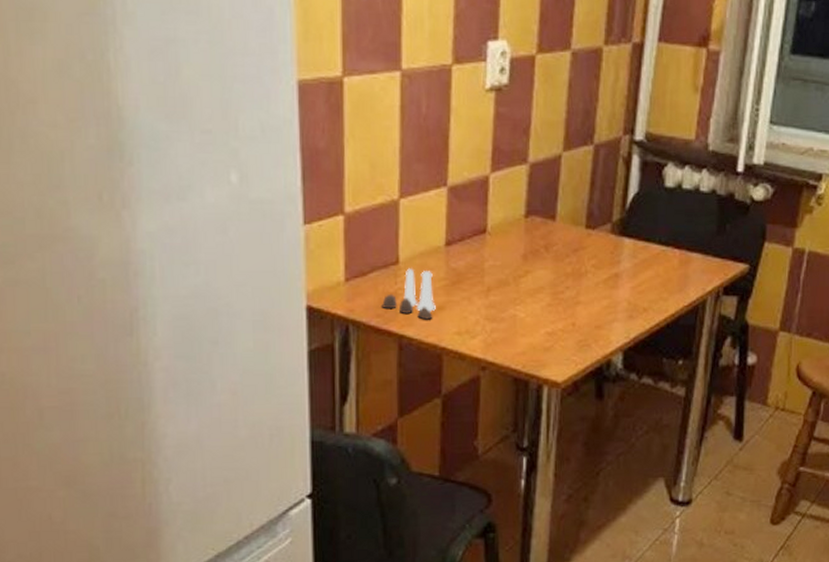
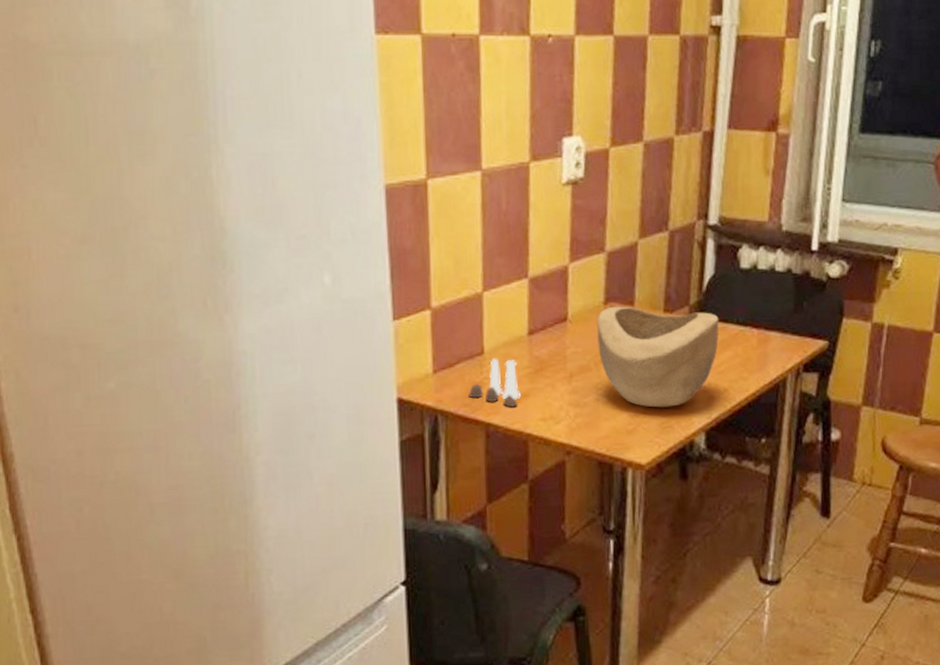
decorative bowl: none [517,220,641,325] -> present [597,306,719,408]

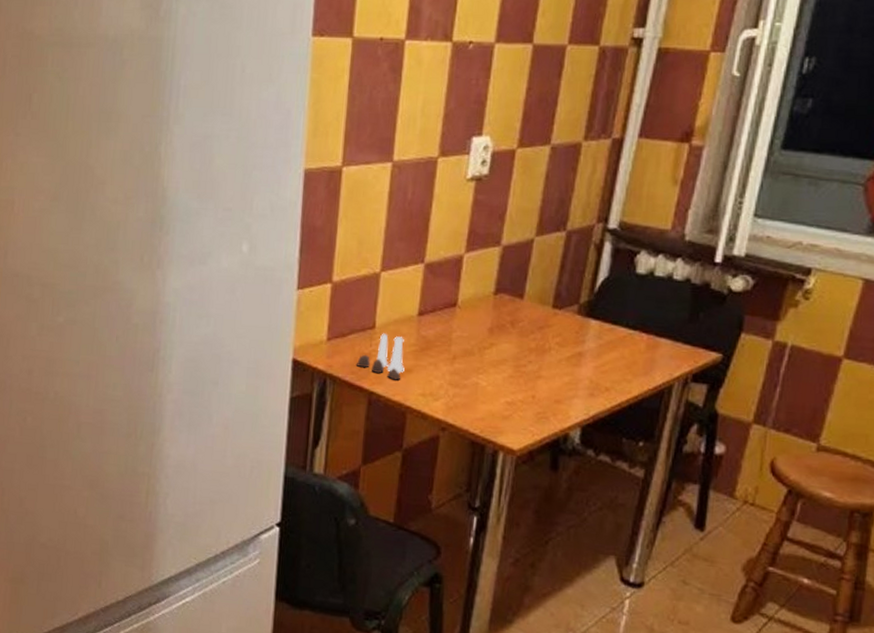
decorative bowl: present [597,306,719,408] -> none [483,297,608,399]

